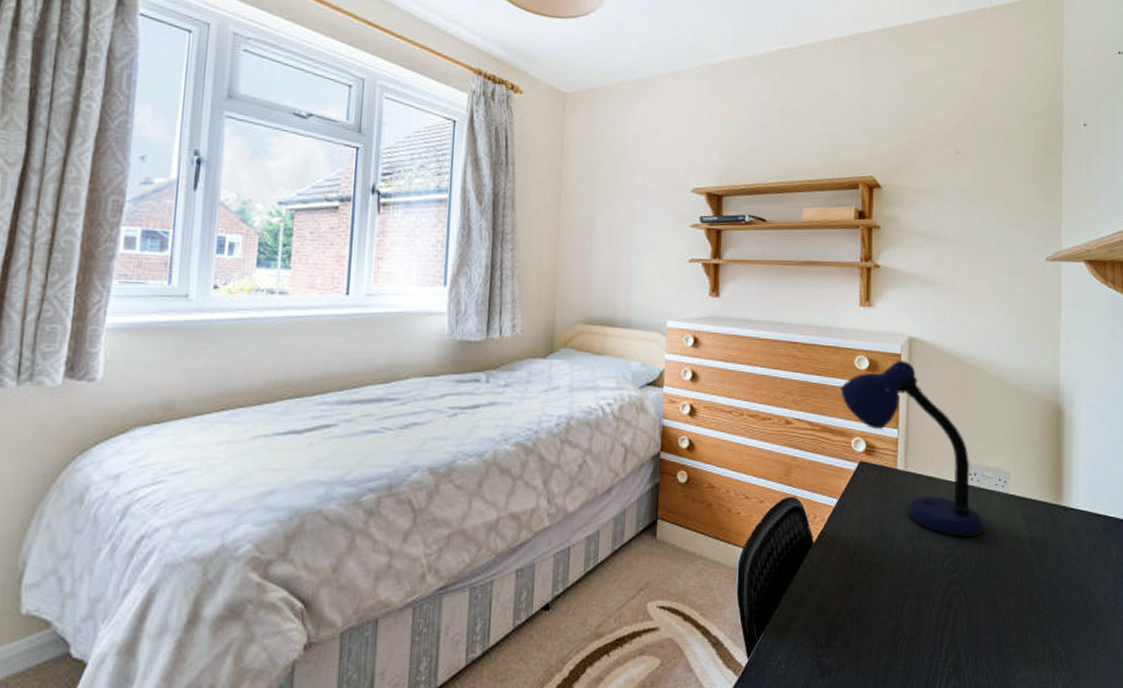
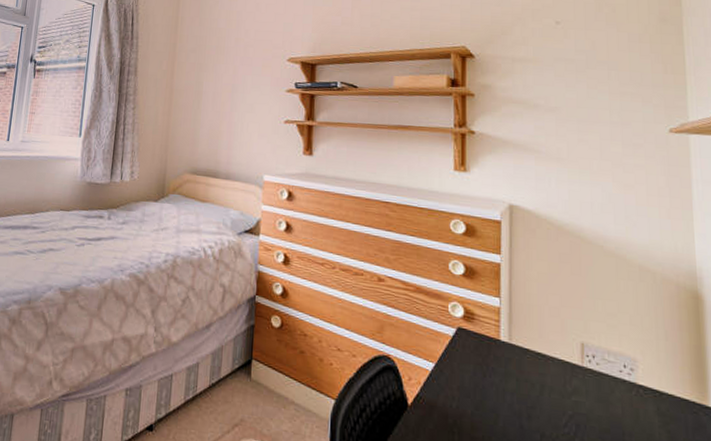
desk lamp: present [841,361,984,537] -> none [435,227,607,427]

